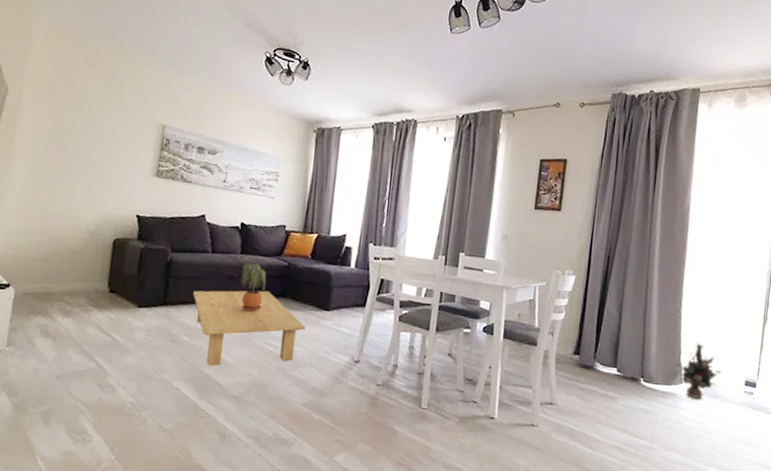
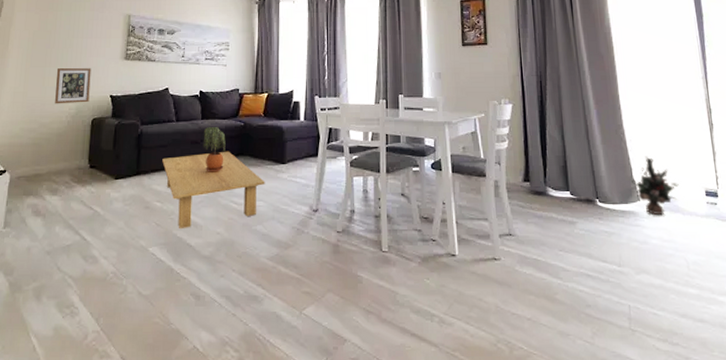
picture frame: none [70,177,116,220] -> present [55,68,92,104]

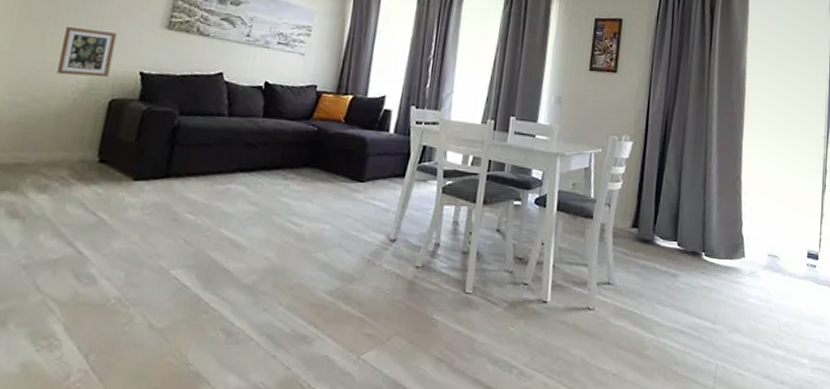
coffee table: present [162,151,265,228] -> none [202,159,336,249]
potted plant: present [203,126,226,172] -> none [260,127,292,184]
decorative plant: present [630,156,679,216] -> none [739,211,784,275]

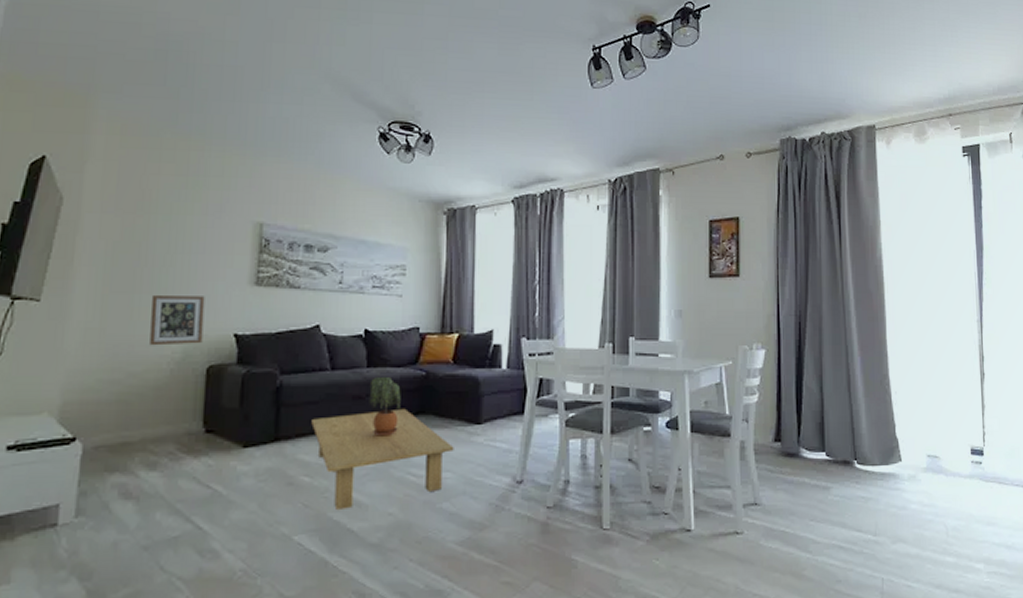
coffee table: none [202,159,336,249] -> present [311,408,454,509]
potted plant: none [260,127,292,184] -> present [369,376,401,436]

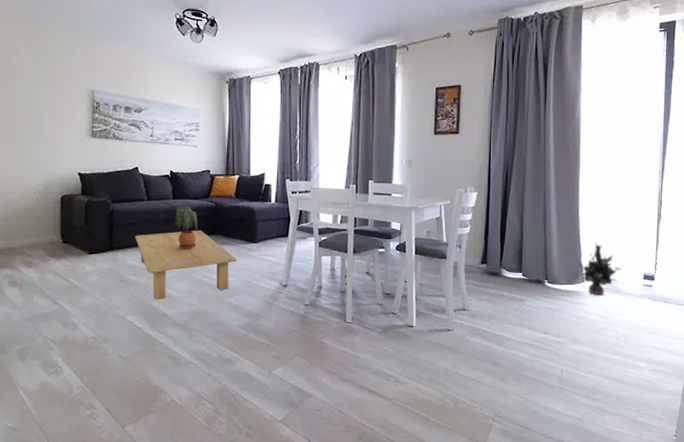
picture frame: present [150,296,205,346] -> none [20,144,57,181]
decorative plant: none [893,410,944,478] -> present [578,243,621,295]

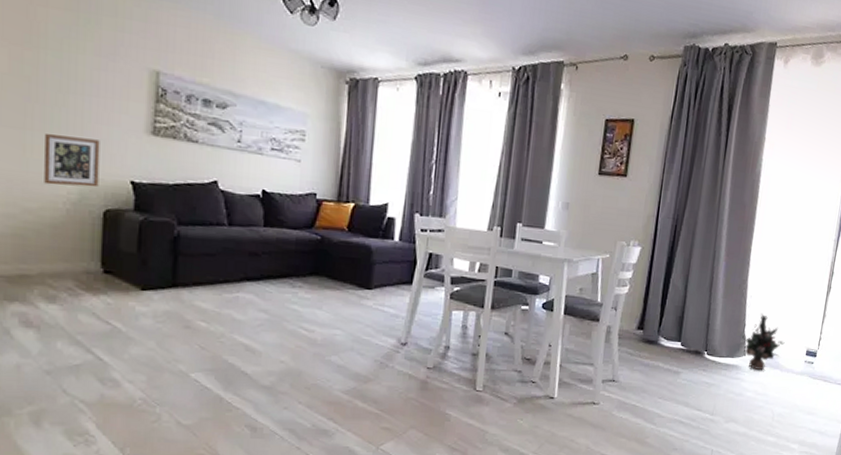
picture frame: none [20,144,57,181] -> present [43,134,100,188]
coffee table: present [135,230,237,300] -> none [208,268,345,354]
potted plant: present [175,206,198,250] -> none [265,236,296,293]

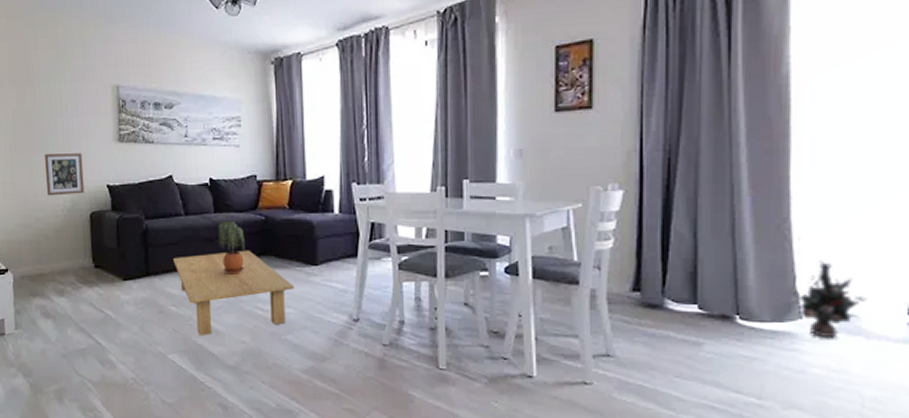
coffee table: none [208,268,345,354] -> present [173,250,294,335]
potted plant: none [265,236,296,293] -> present [217,220,245,274]

